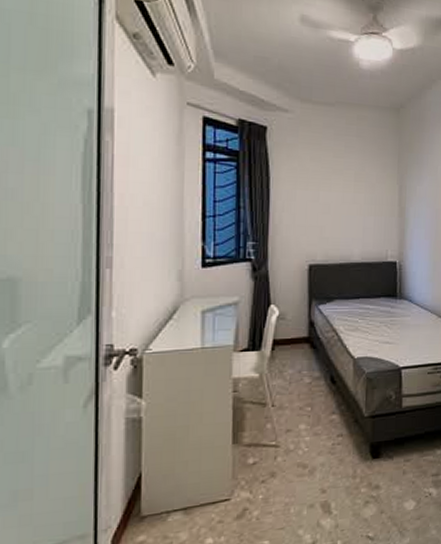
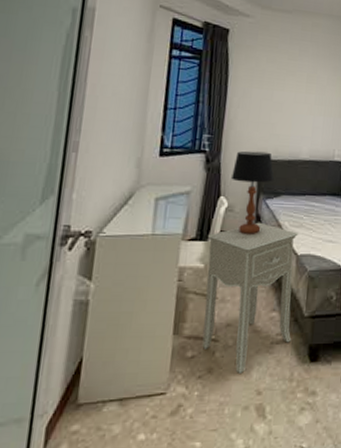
nightstand: none [261,328,354,475] -> present [202,222,298,373]
table lamp: none [280,256,326,341] -> present [230,150,274,234]

